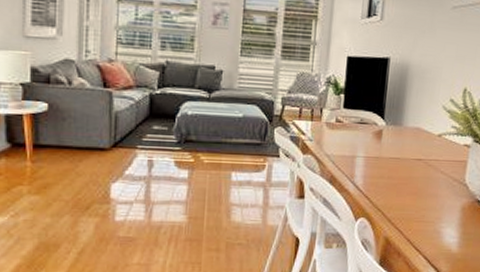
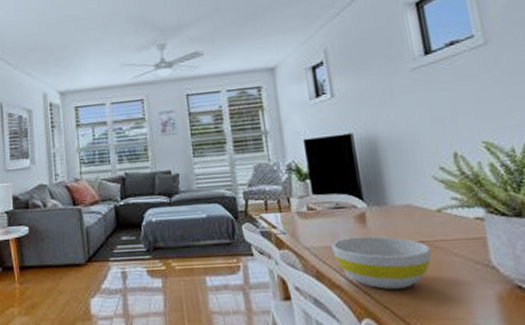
bowl: none [348,149,425,196] -> present [331,236,431,289]

